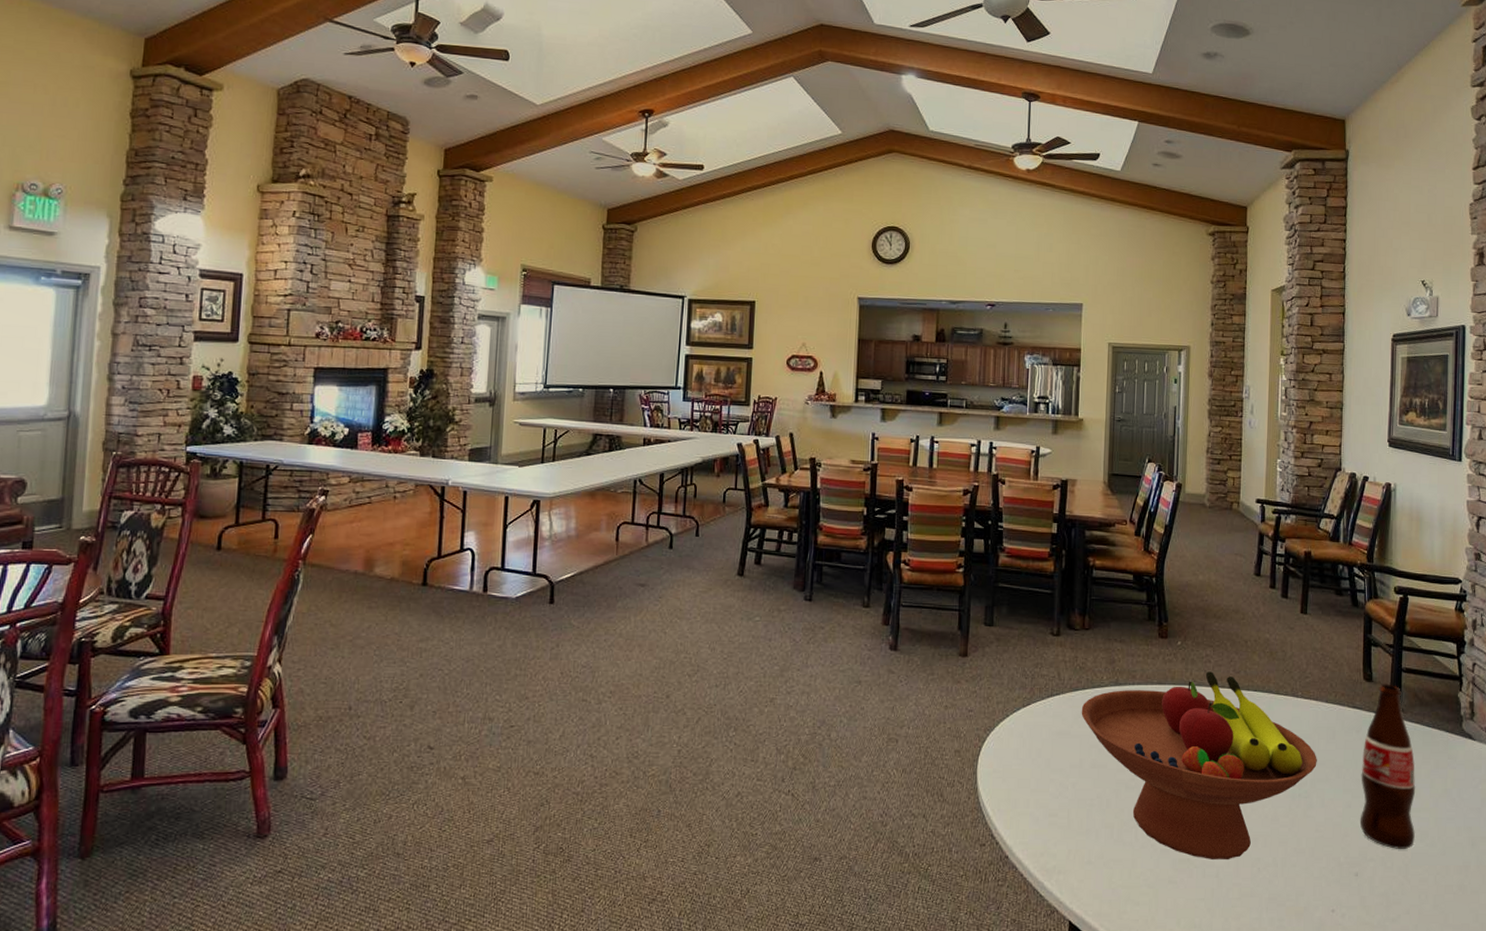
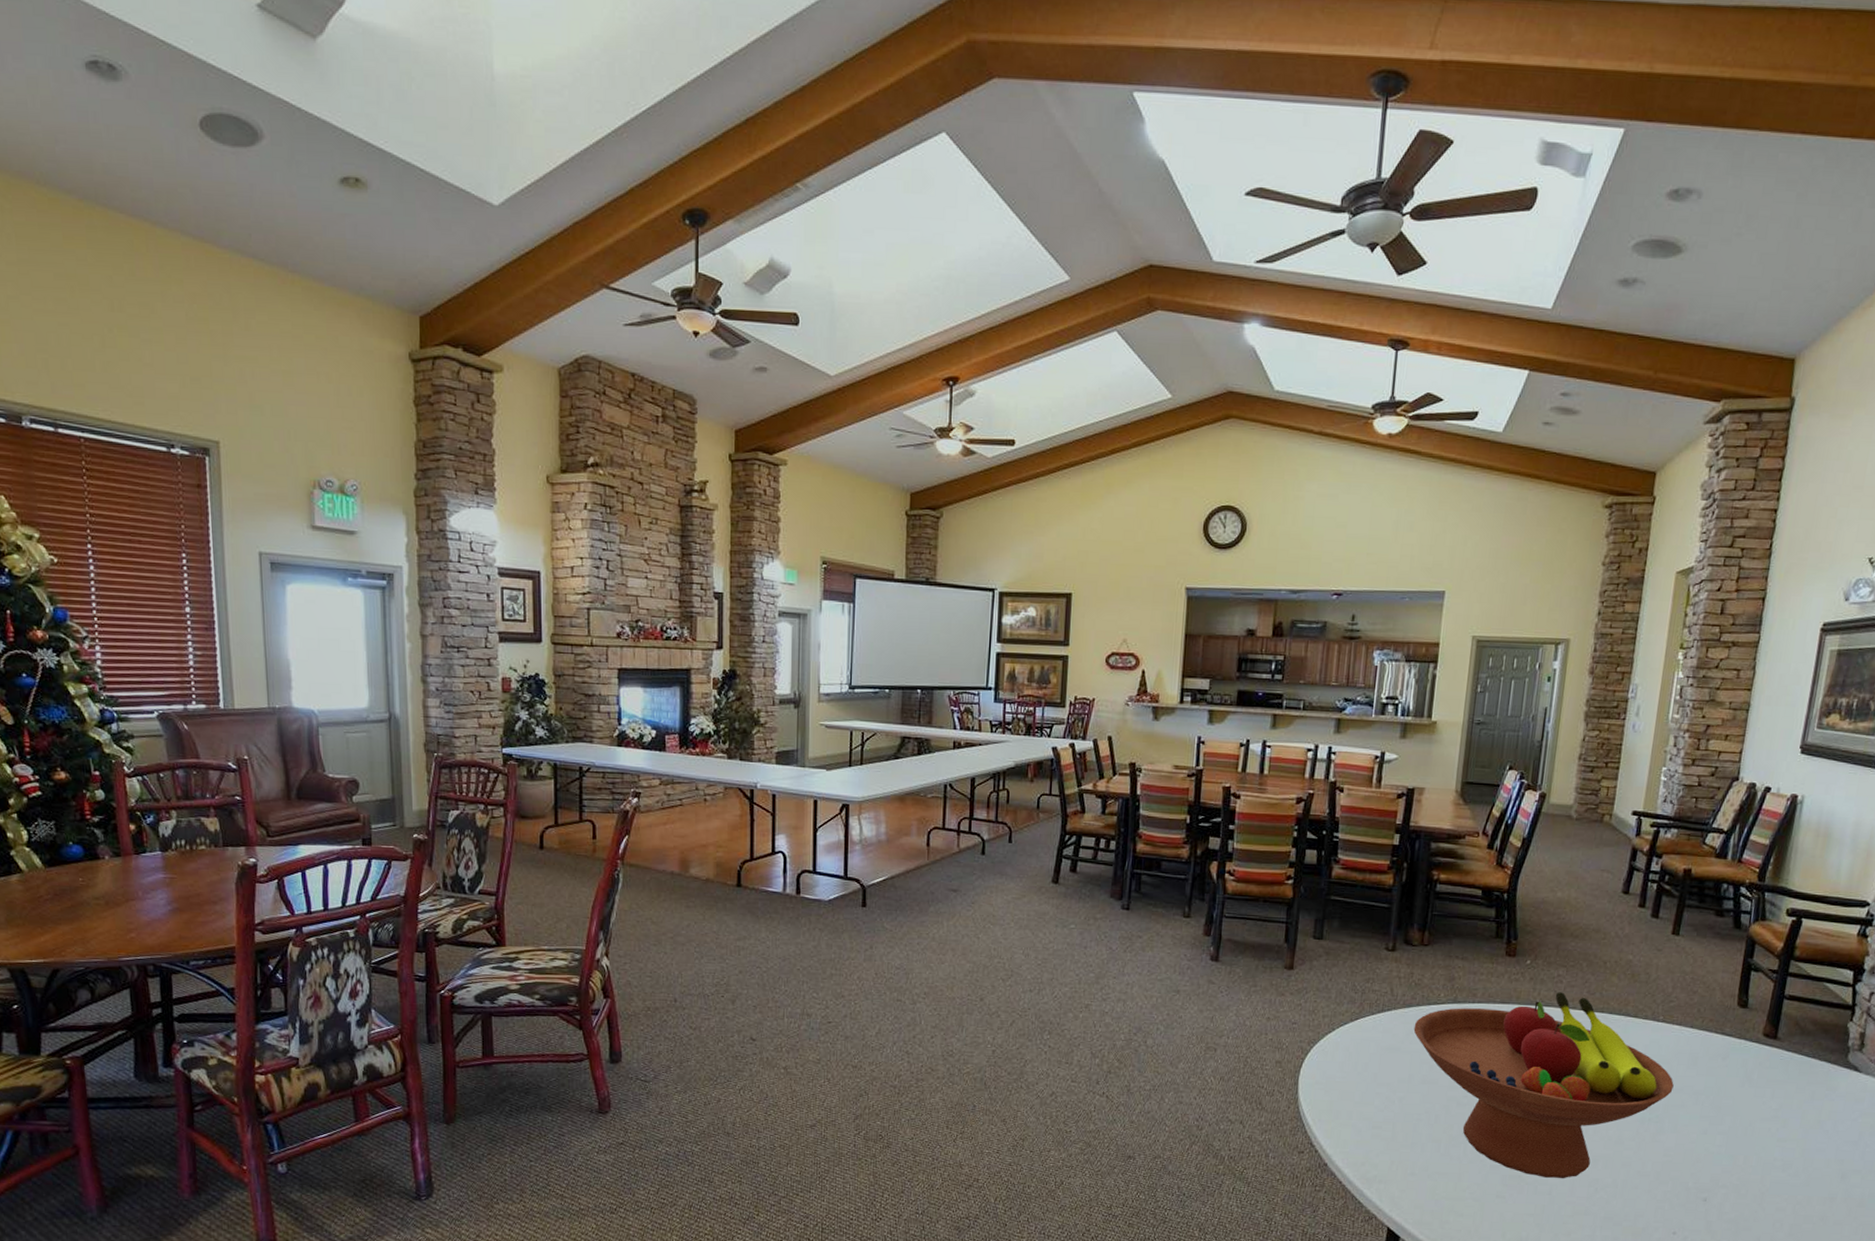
bottle: present [1359,683,1416,849] -> none [1714,1010,1787,1178]

